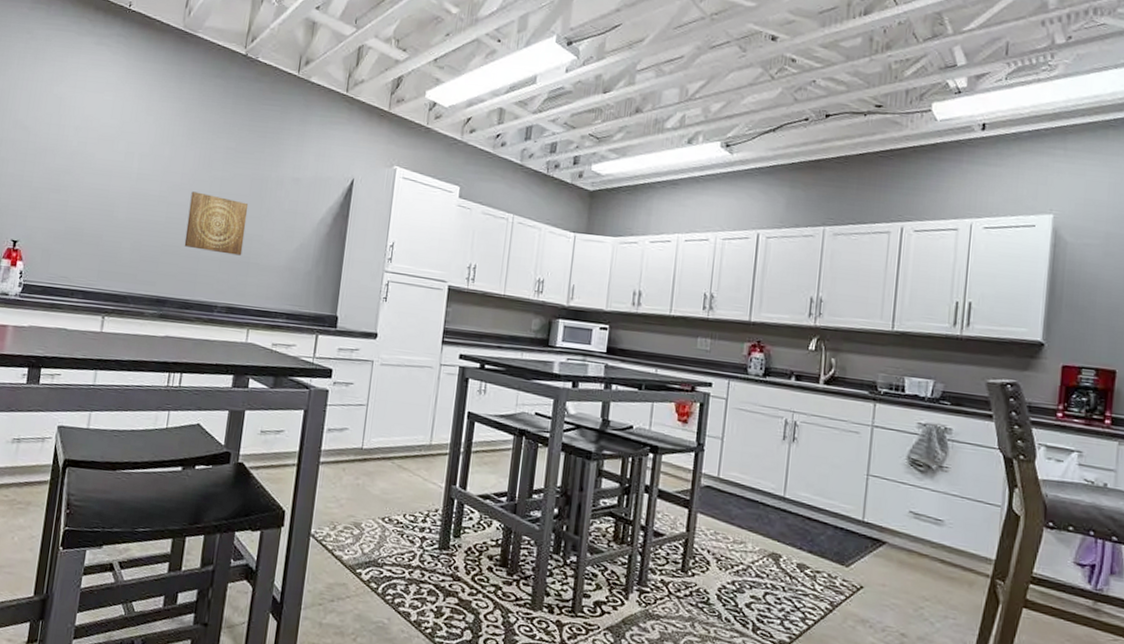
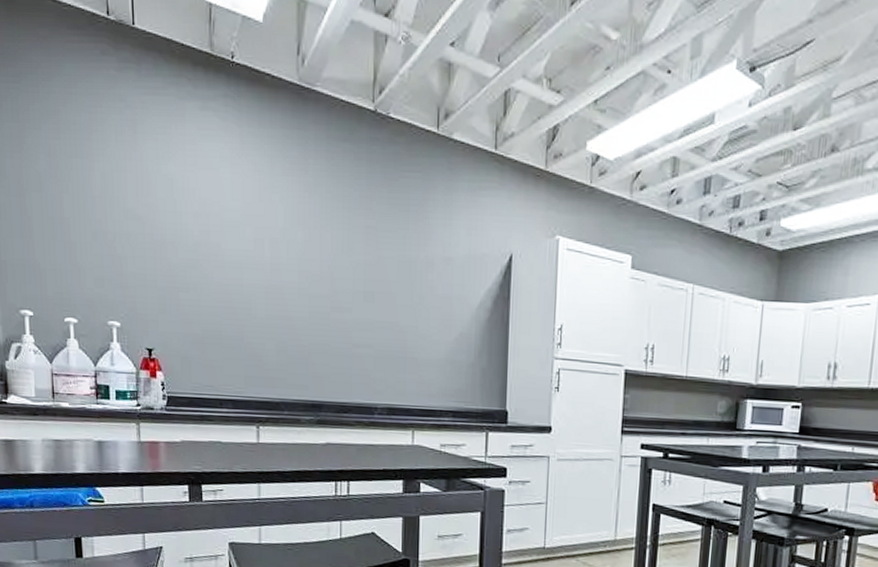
wall art: present [184,191,249,256] -> none [333,280,398,351]

